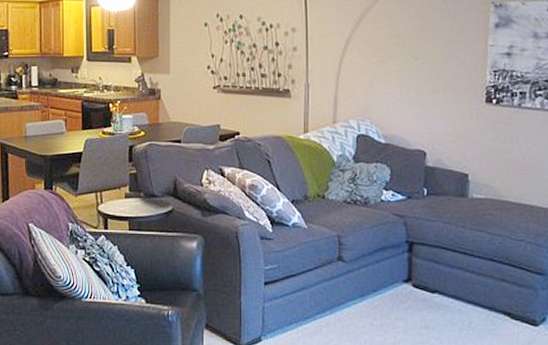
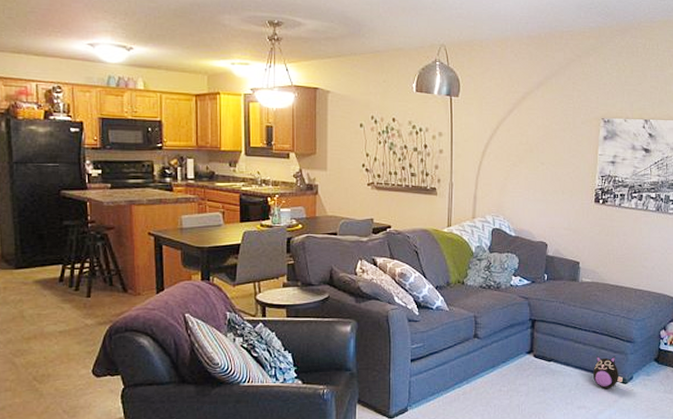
plush toy: none [491,289,532,331] -> present [593,355,623,388]

